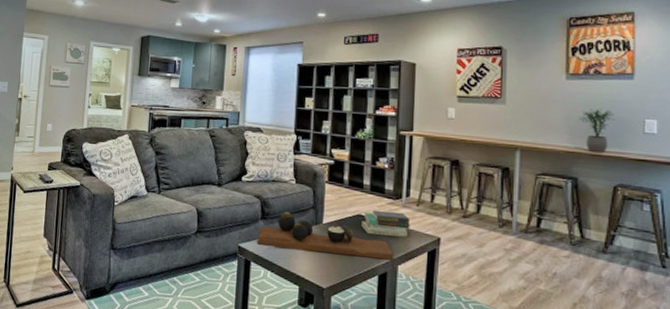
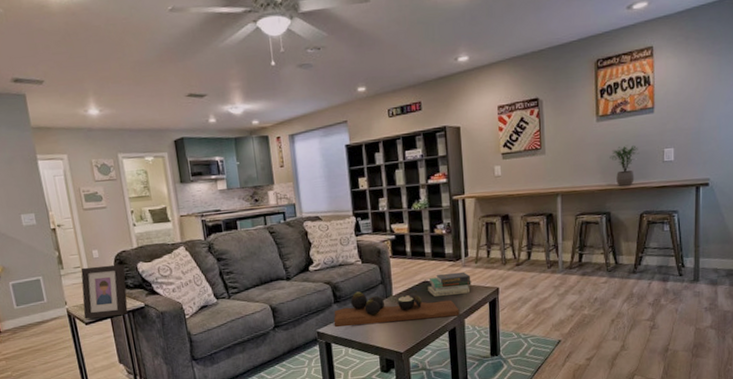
picture frame: none [24,138,71,191] -> present [80,264,128,319]

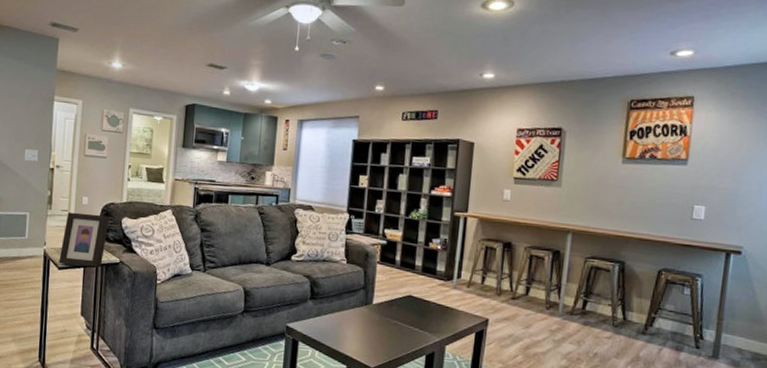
decorative tray: present [333,291,460,328] -> none [305,292,442,341]
books: present [428,271,472,298] -> none [411,290,460,318]
potted plant: present [610,145,639,187] -> none [631,193,666,238]

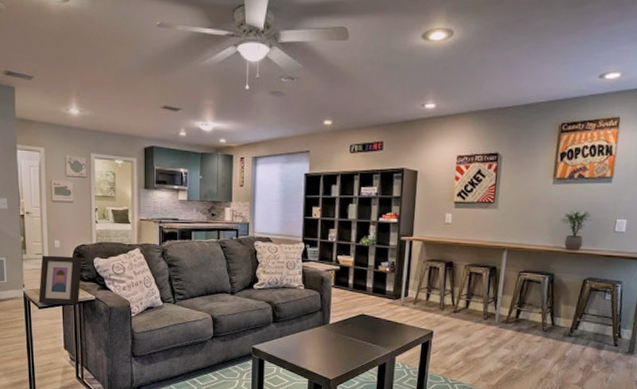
potted plant: none [631,193,666,238] -> present [561,210,591,251]

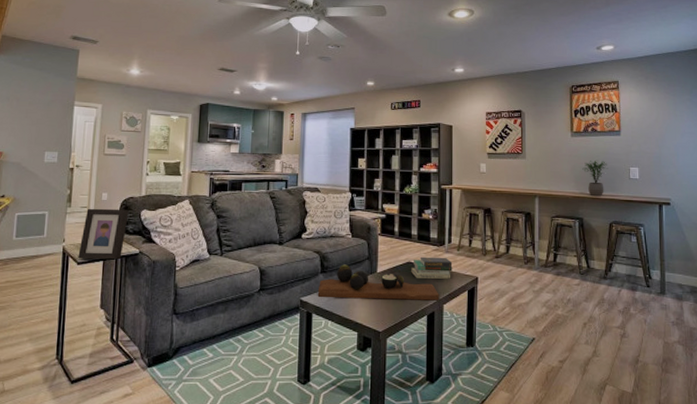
decorative tray: none [269,315,392,353] -> present [317,264,439,301]
books: none [364,309,408,332] -> present [411,256,453,279]

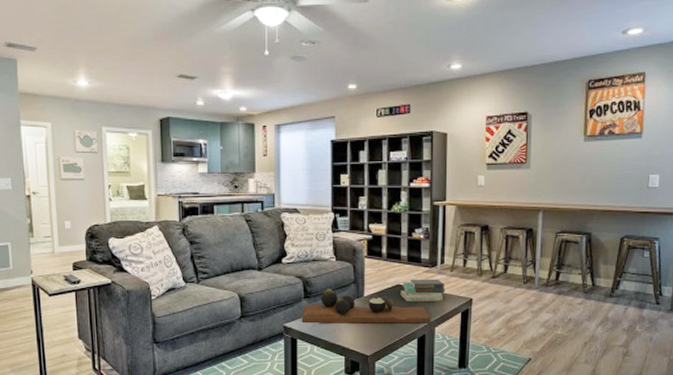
picture frame: present [78,208,129,260] -> none [48,237,96,291]
potted plant: present [582,160,608,197] -> none [594,167,625,209]

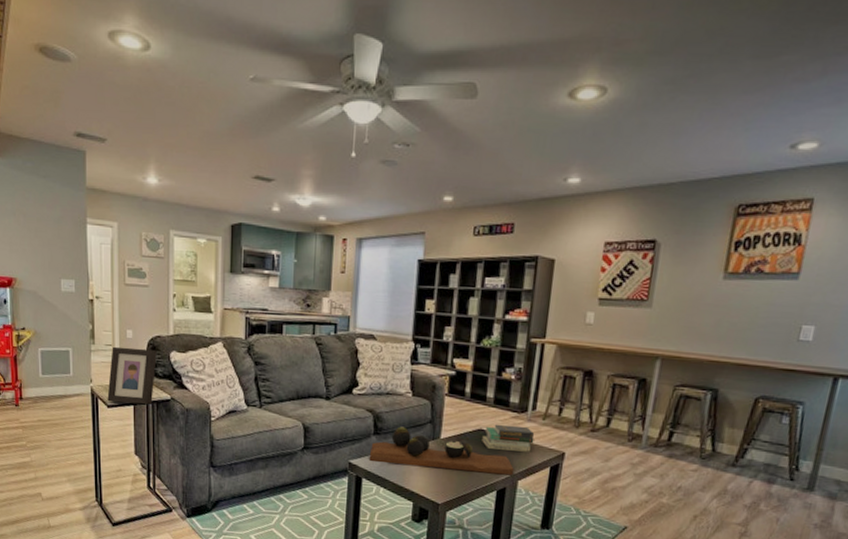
picture frame: none [48,237,96,291] -> present [107,346,157,405]

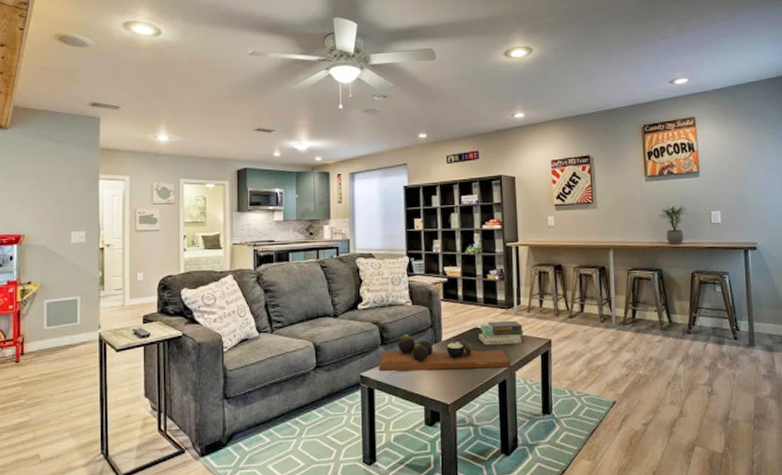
picture frame: present [107,346,157,405] -> none [116,289,168,346]
potted plant: none [730,313,770,363] -> present [659,205,688,245]

